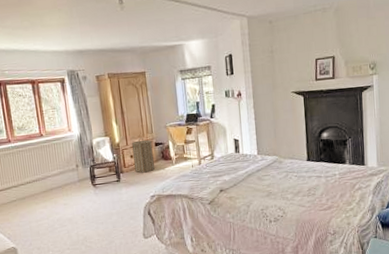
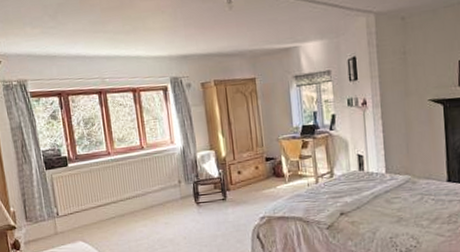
laundry hamper: present [131,136,155,173] -> none [239,150,265,192]

